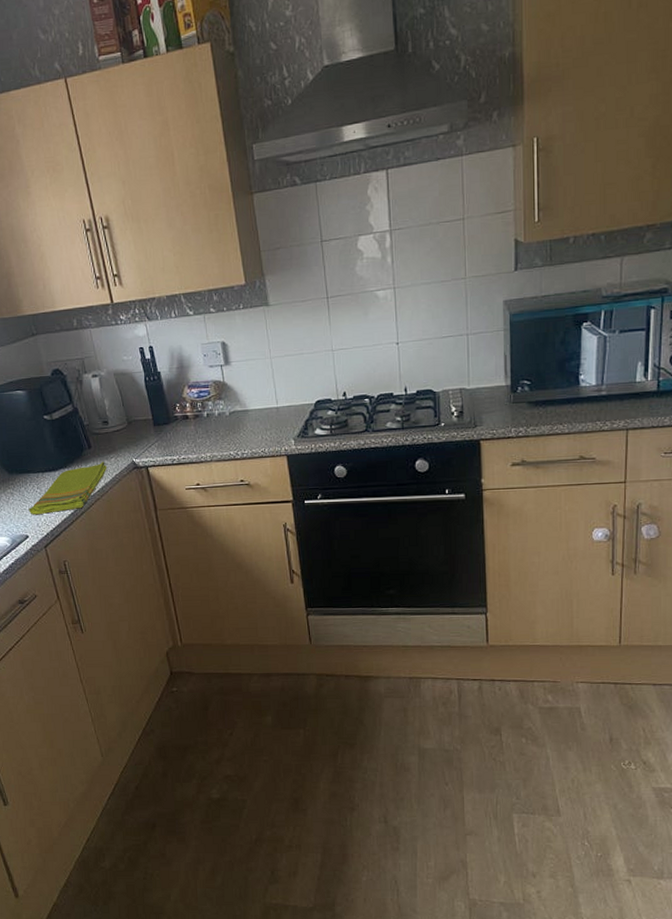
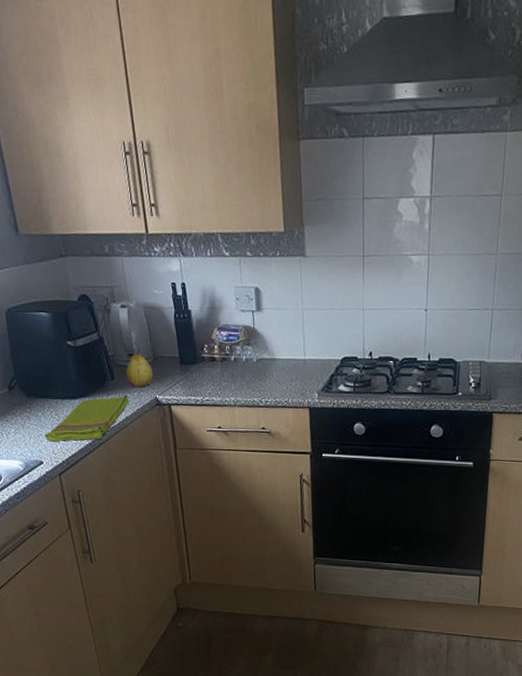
fruit: none [101,415,129,453] -> present [125,349,154,388]

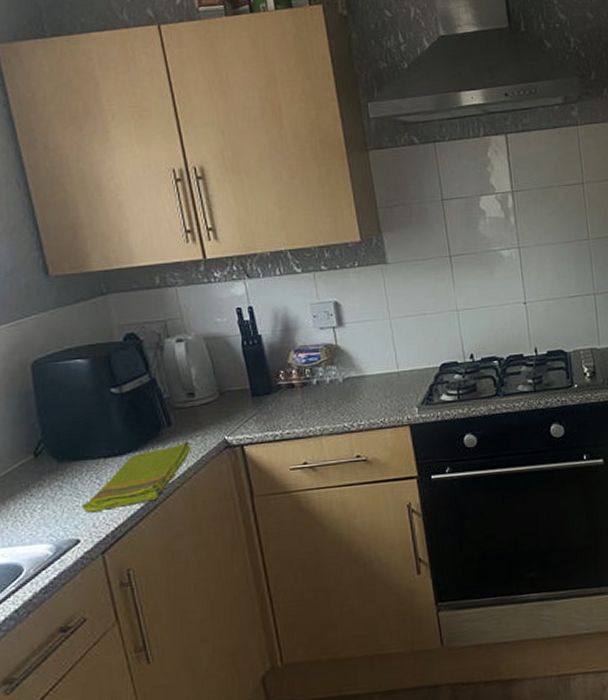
fruit: present [125,349,154,388] -> none [185,386,220,431]

